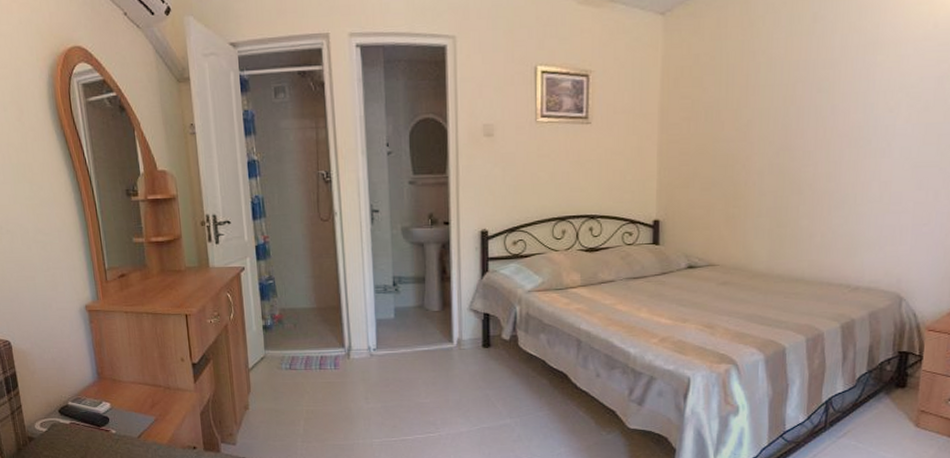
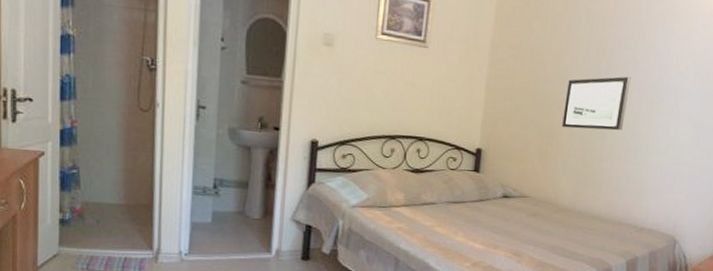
wall art: none [749,121,828,187] -> present [562,76,631,131]

